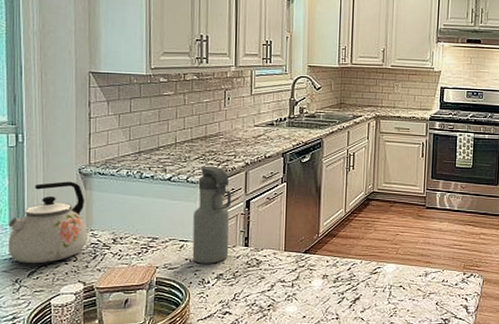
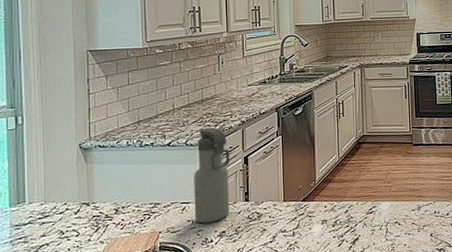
kettle: present [8,181,88,263] -> none [8,157,89,245]

